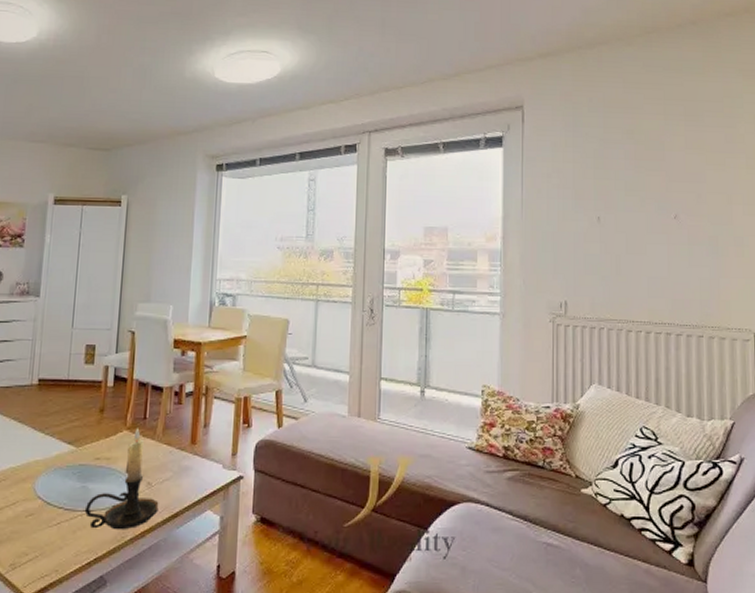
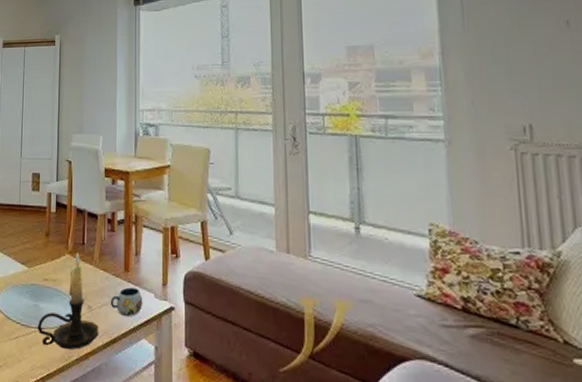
mug: none [172,460,210,489] -> present [110,287,143,316]

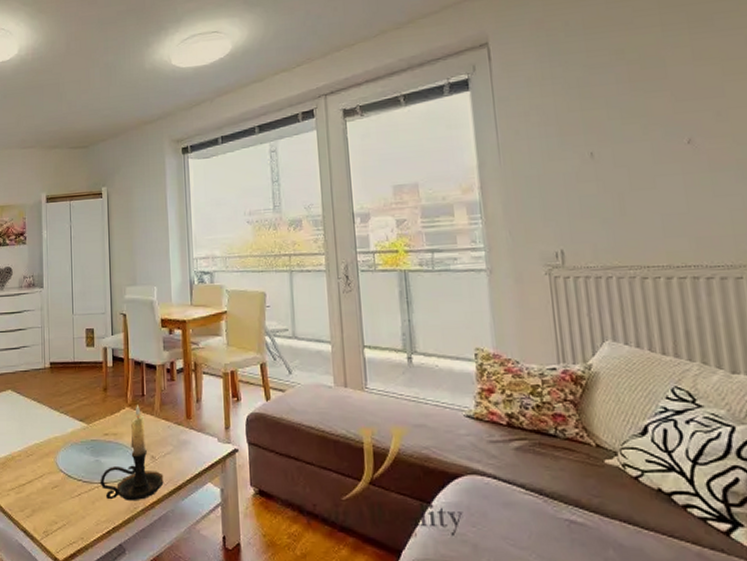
mug: present [110,287,143,316] -> none [173,434,207,462]

